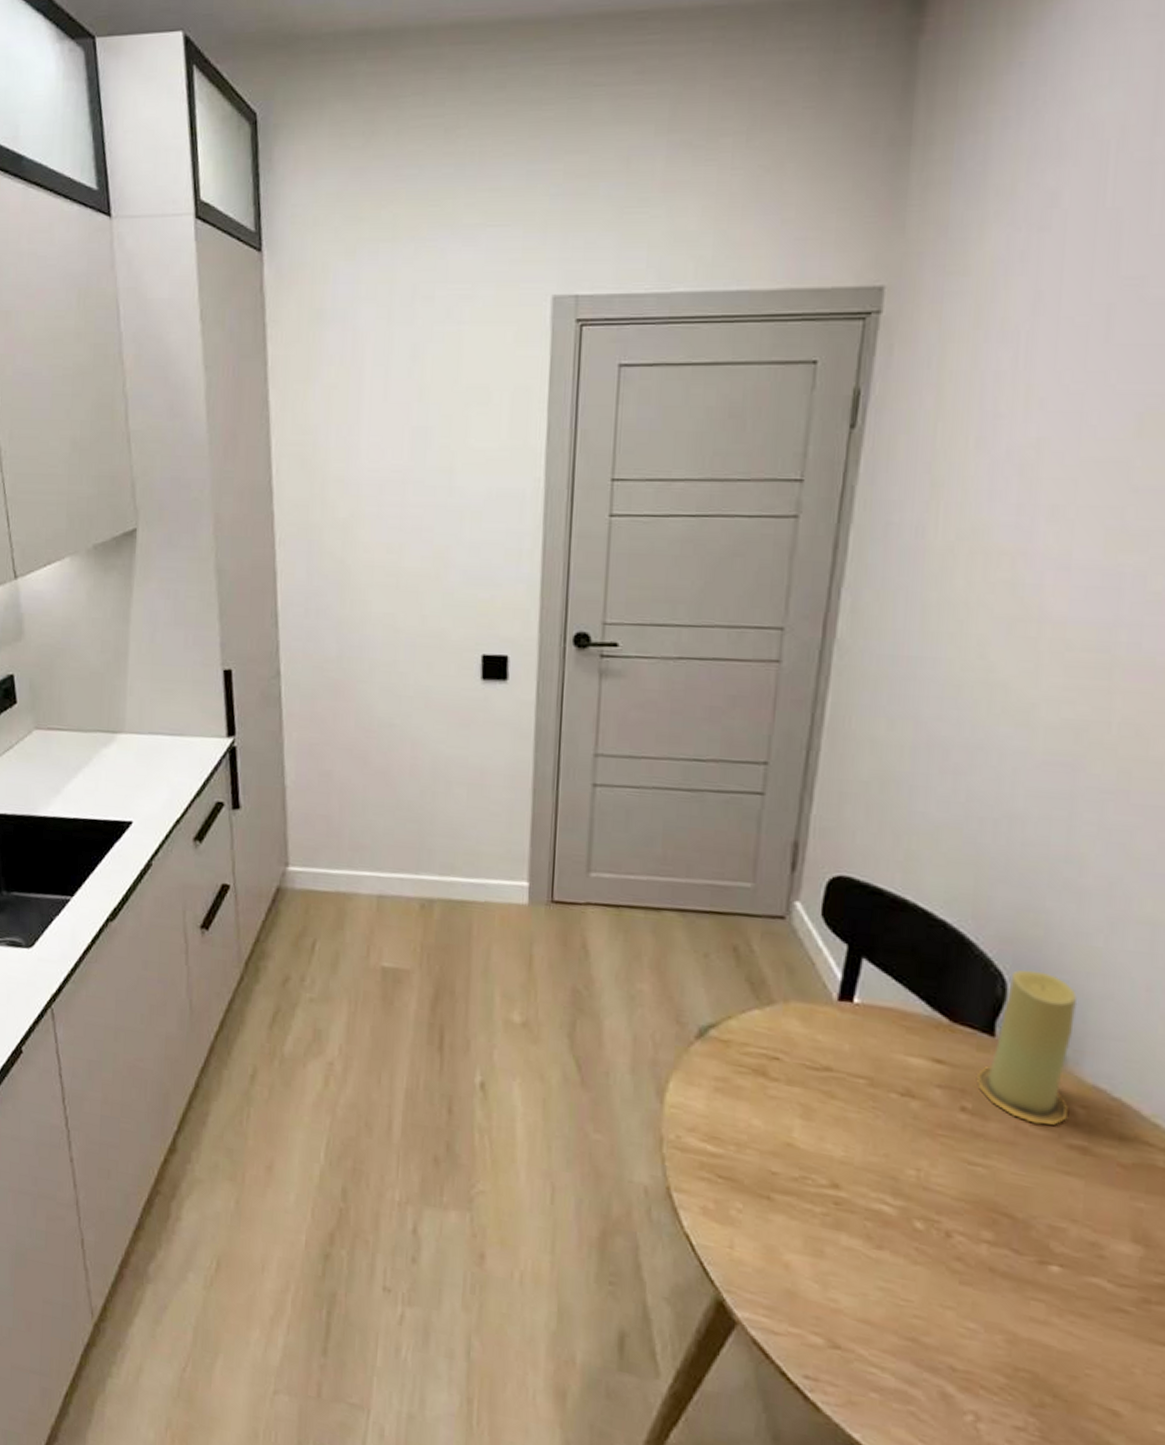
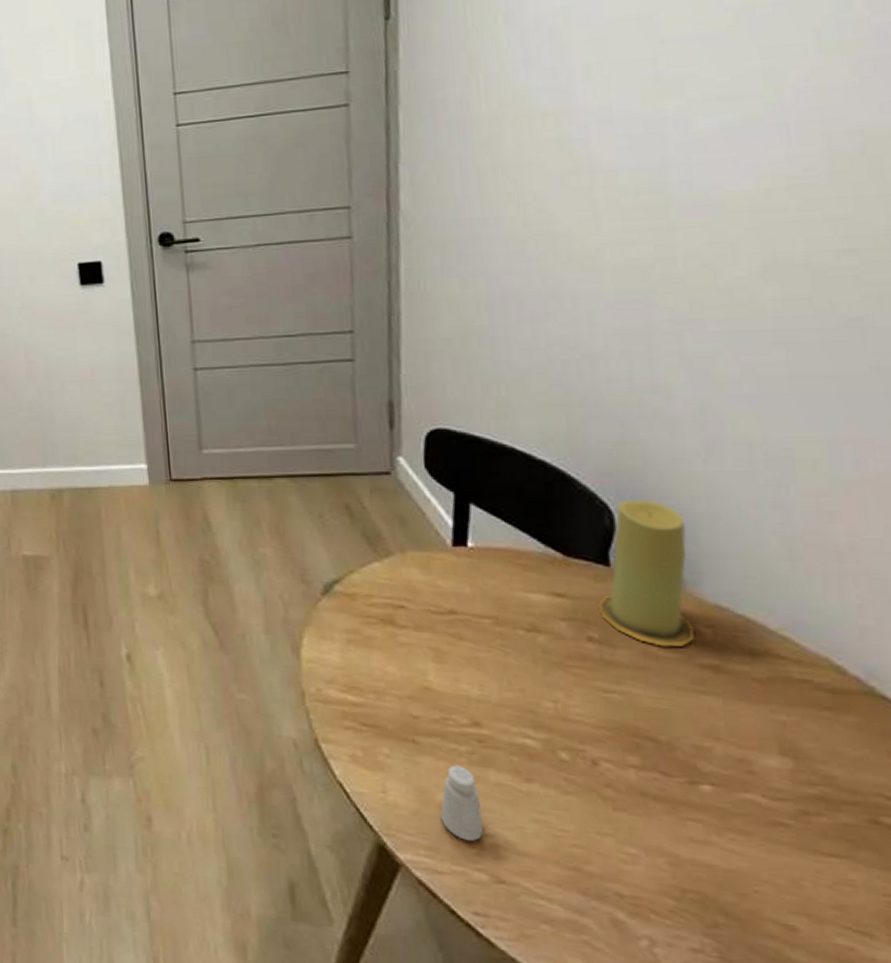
saltshaker: none [784,1225,828,1305] -> present [440,765,483,841]

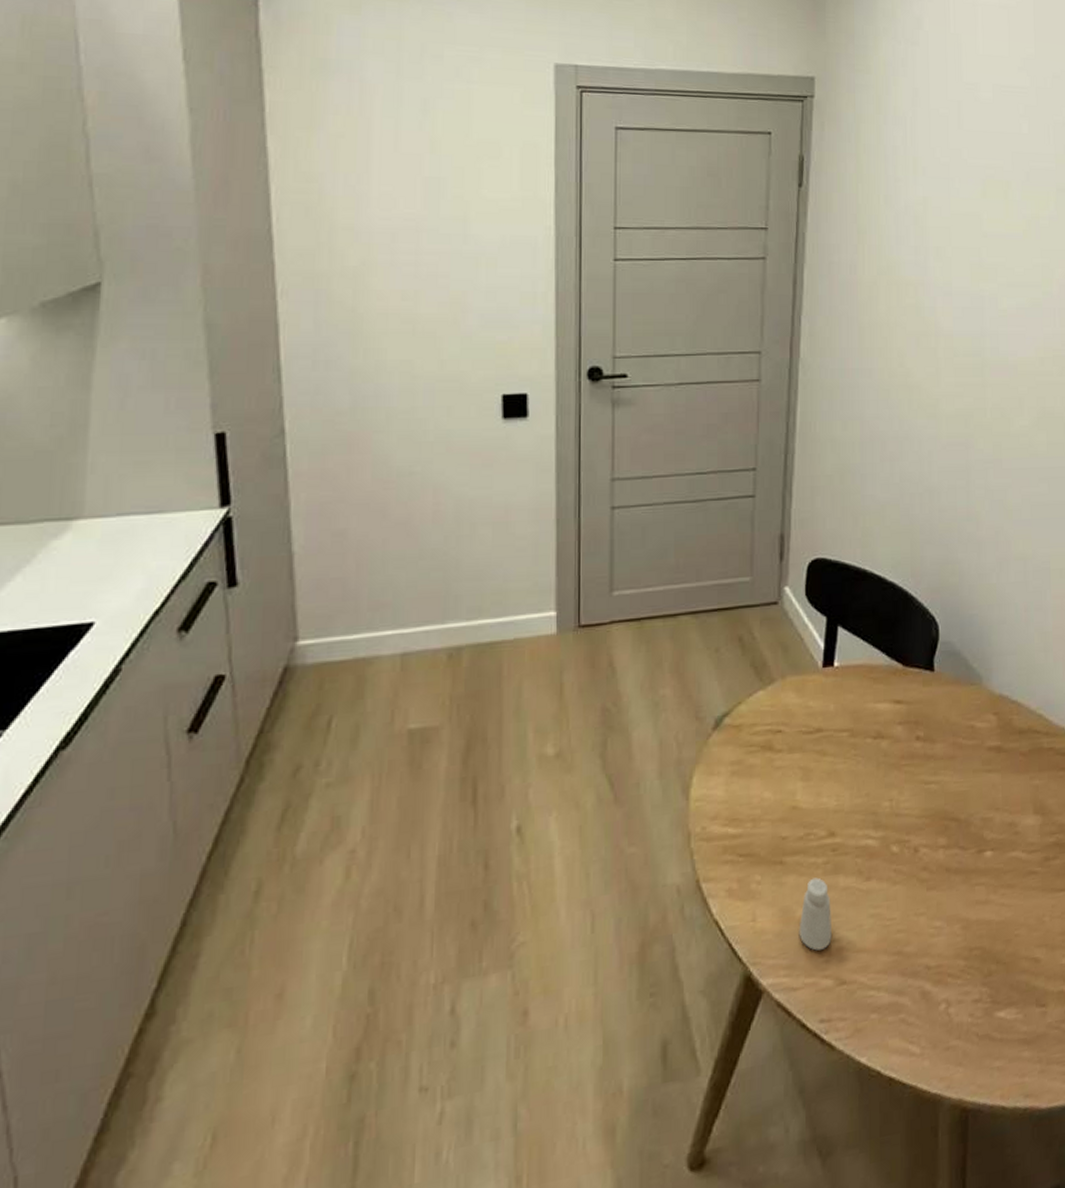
candle: present [597,499,694,647] -> none [924,610,986,737]

